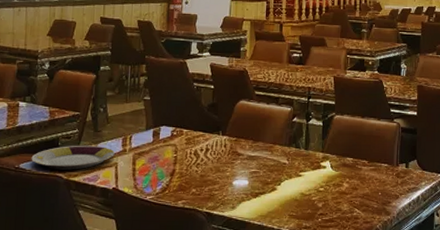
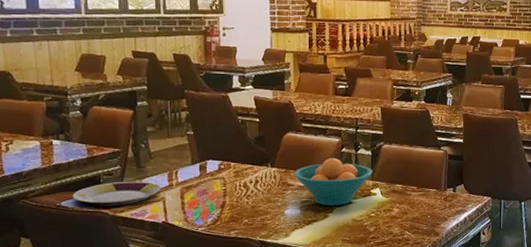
fruit bowl: none [243,127,323,178] -> present [293,157,373,206]

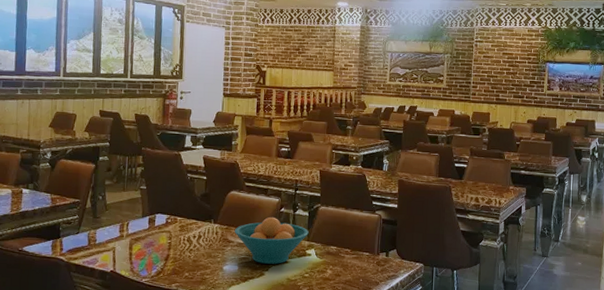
plate: present [72,181,161,206] -> none [34,230,113,253]

